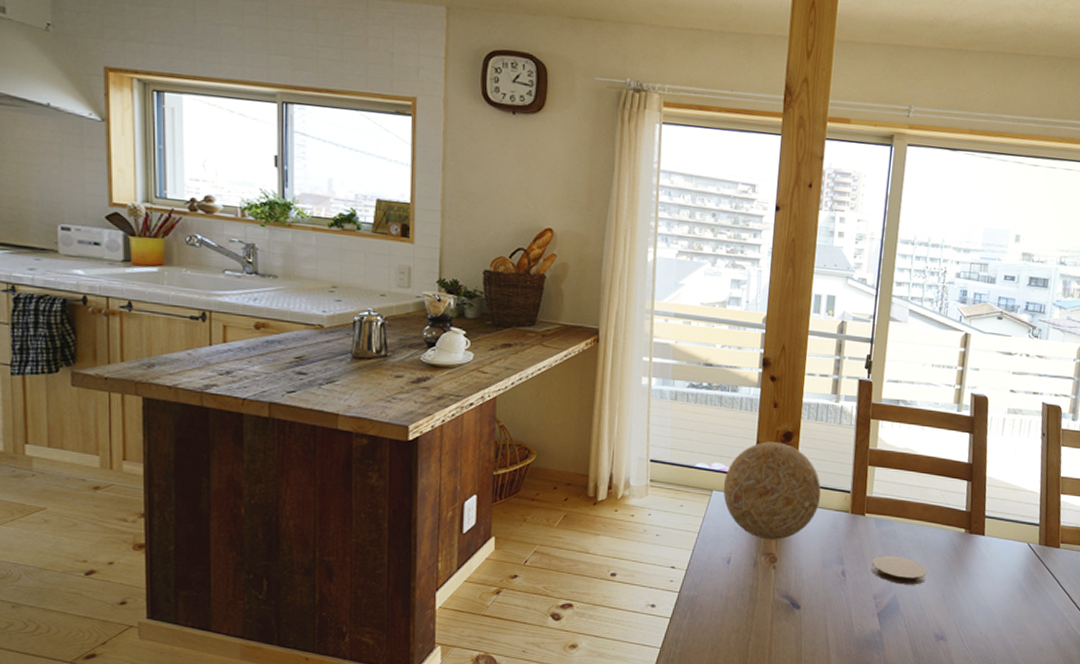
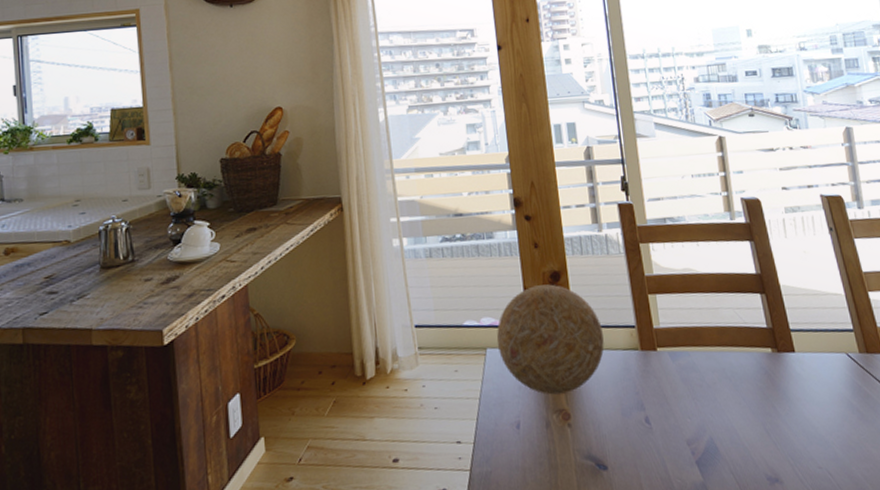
coaster: present [871,555,927,585] -> none [676,391,742,424]

